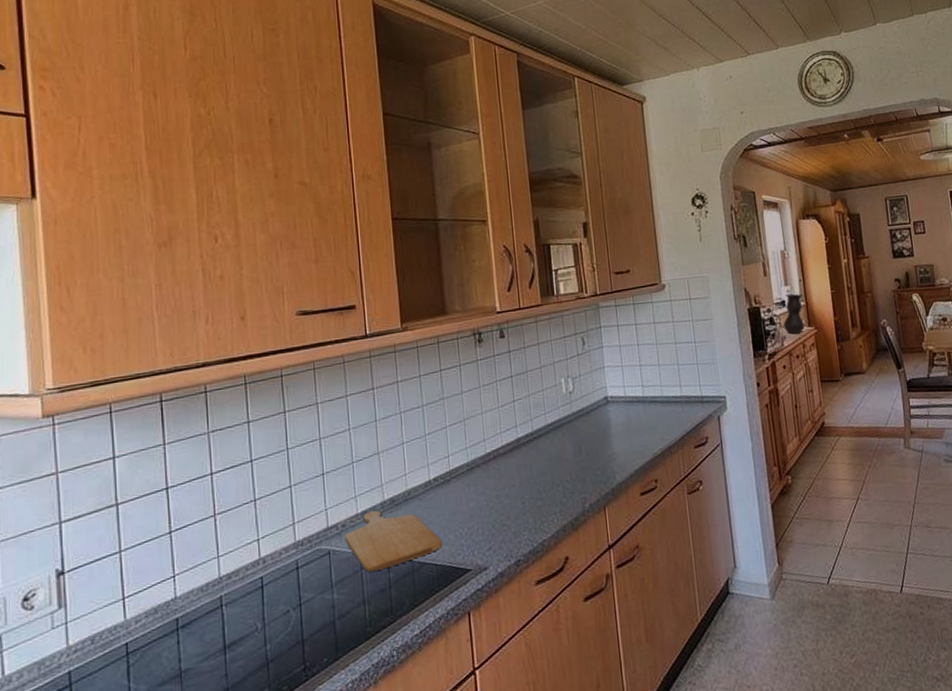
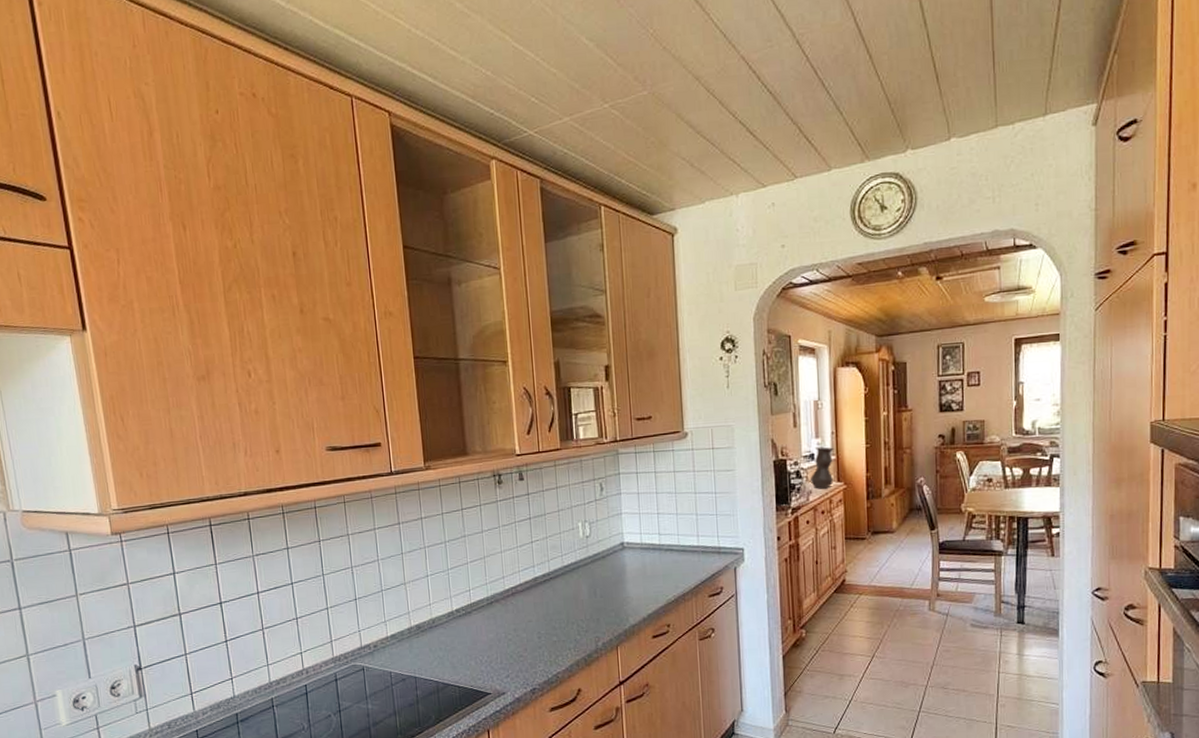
chopping board: present [344,510,443,573] -> none [376,635,465,689]

